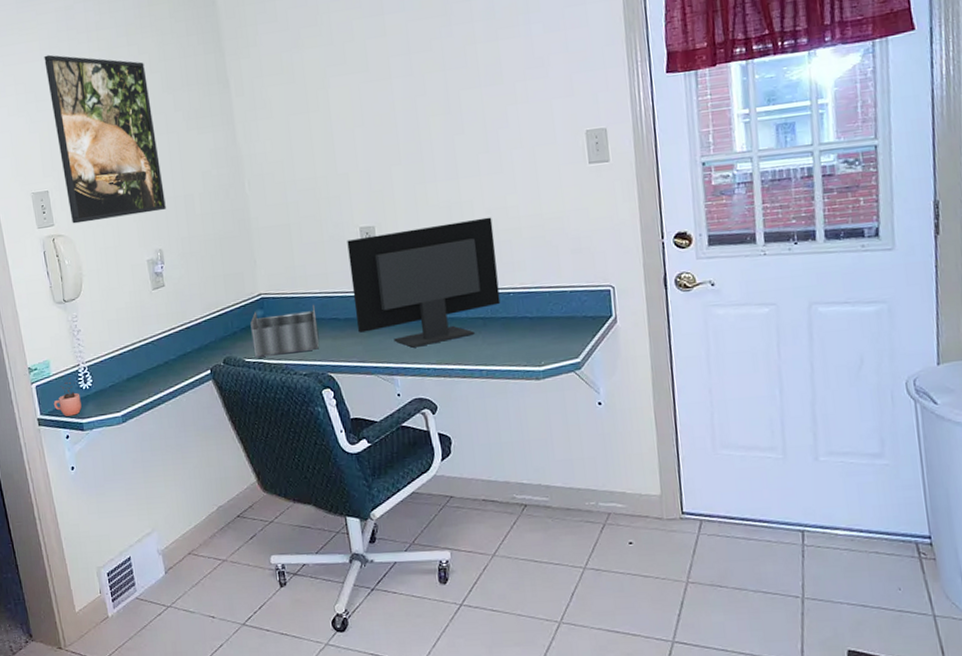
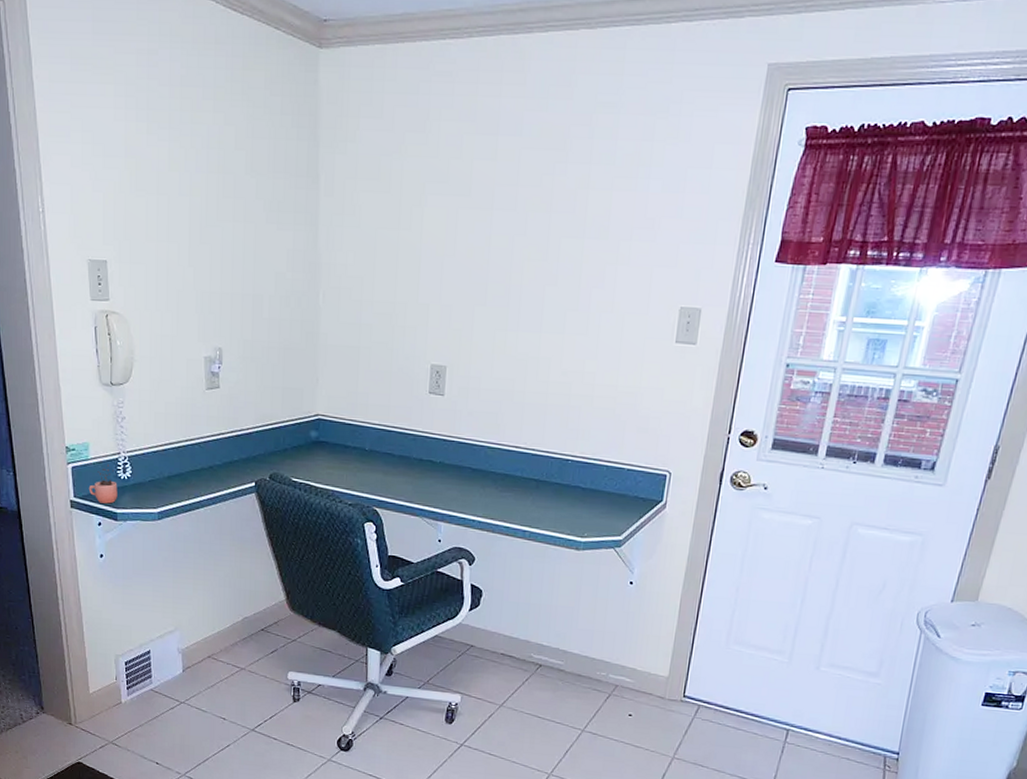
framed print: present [44,54,166,224] -> none [118,103,233,307]
desk organizer: present [250,304,319,357] -> none [302,432,372,482]
computer monitor: present [347,217,501,348] -> none [411,375,567,498]

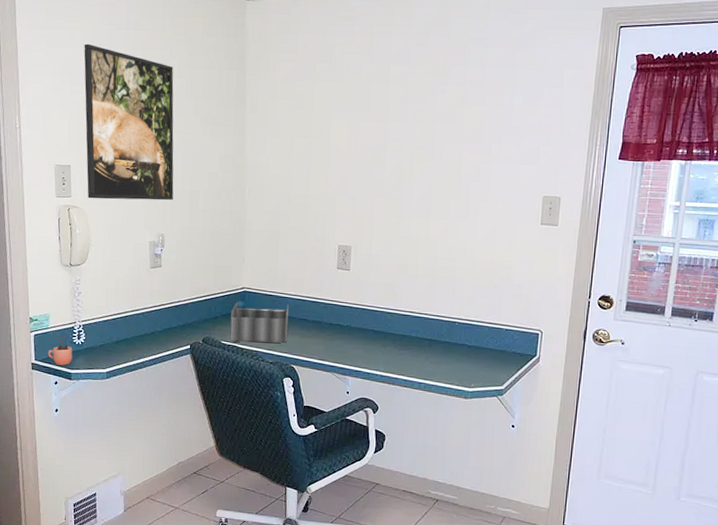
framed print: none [118,103,233,307] -> present [84,43,174,201]
desk organizer: none [302,432,372,482] -> present [230,302,289,343]

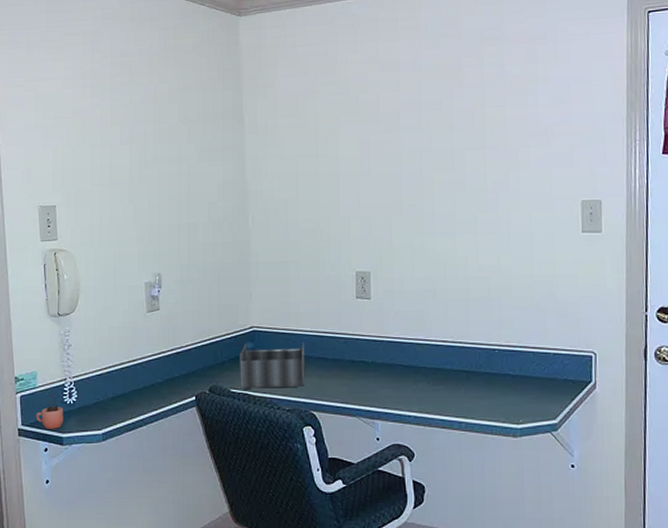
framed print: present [84,43,174,201] -> none [67,75,169,240]

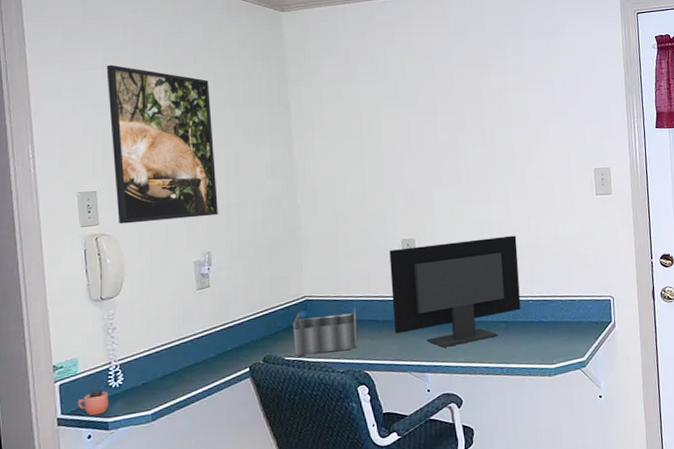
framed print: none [67,75,169,240] -> present [106,64,218,224]
computer monitor: none [342,274,485,394] -> present [389,235,521,348]

